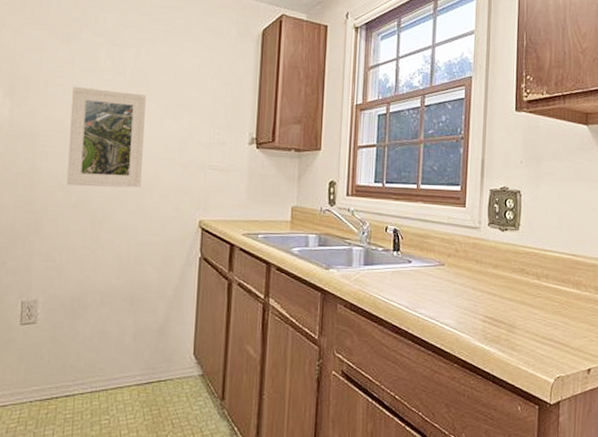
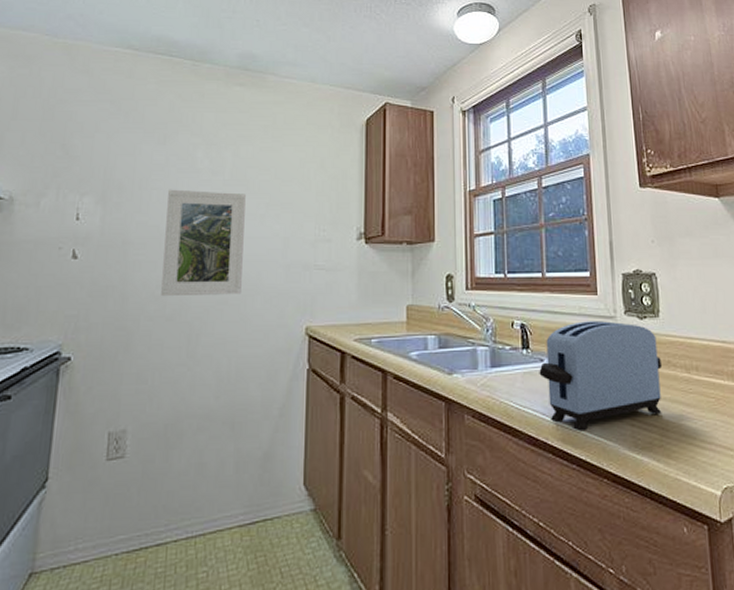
toaster: none [406,230,517,324] -> present [539,321,663,432]

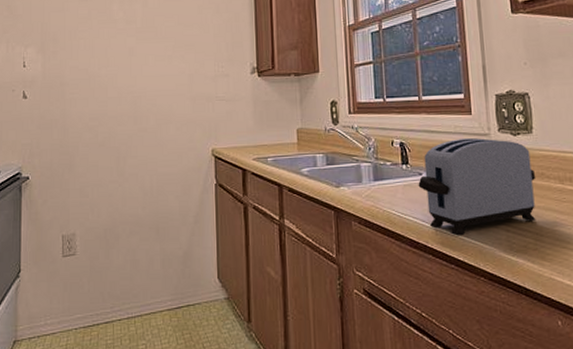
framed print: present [161,189,246,297] -> none [93,38,157,127]

